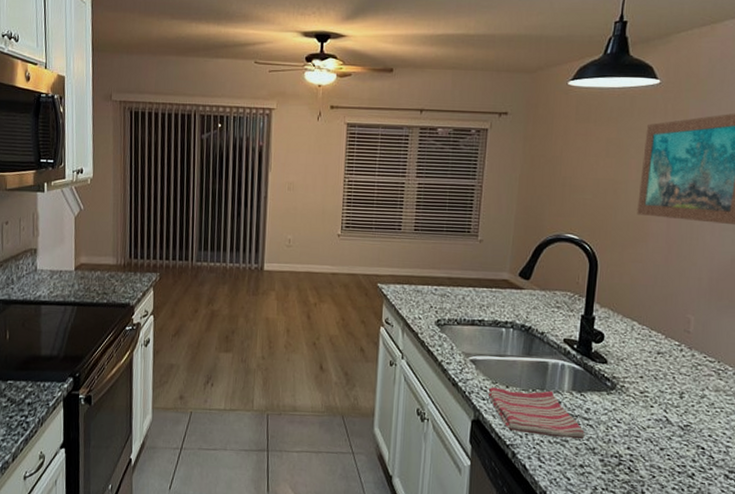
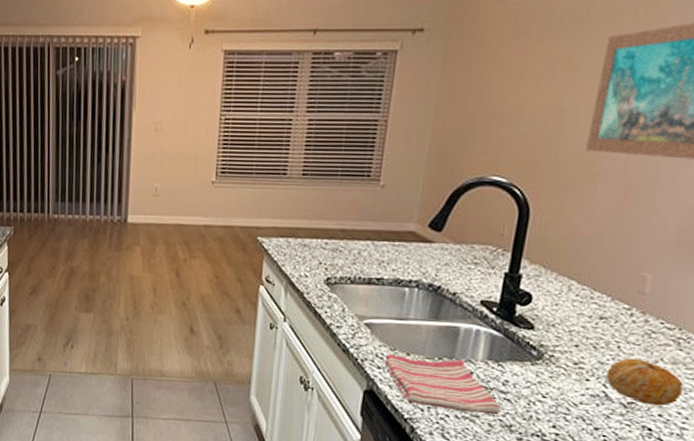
fruit: none [666,386,725,428] -> present [605,357,683,406]

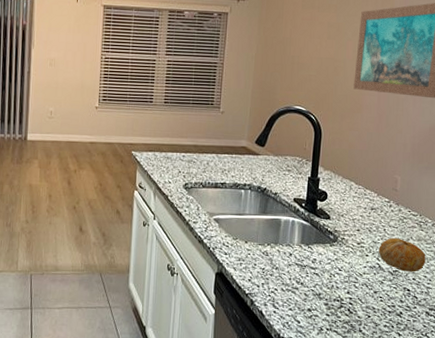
dish towel: present [385,354,501,415] -> none [230,243,312,287]

